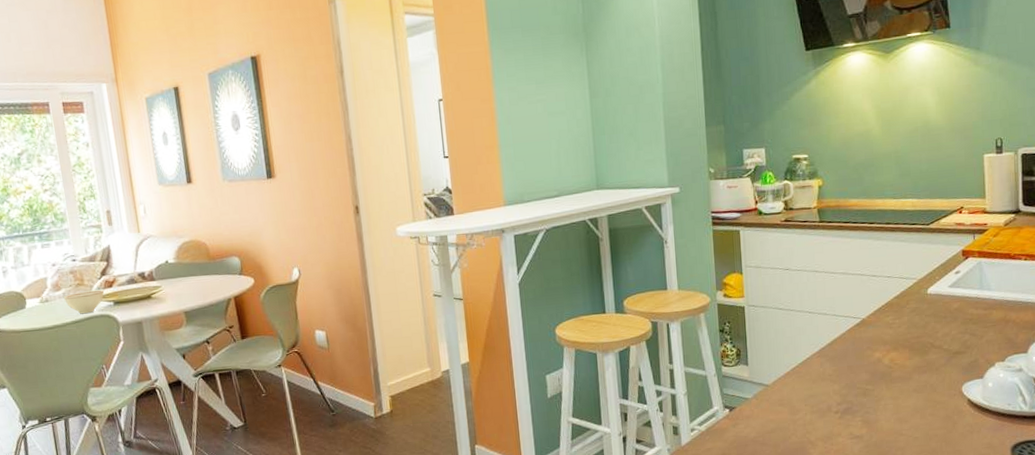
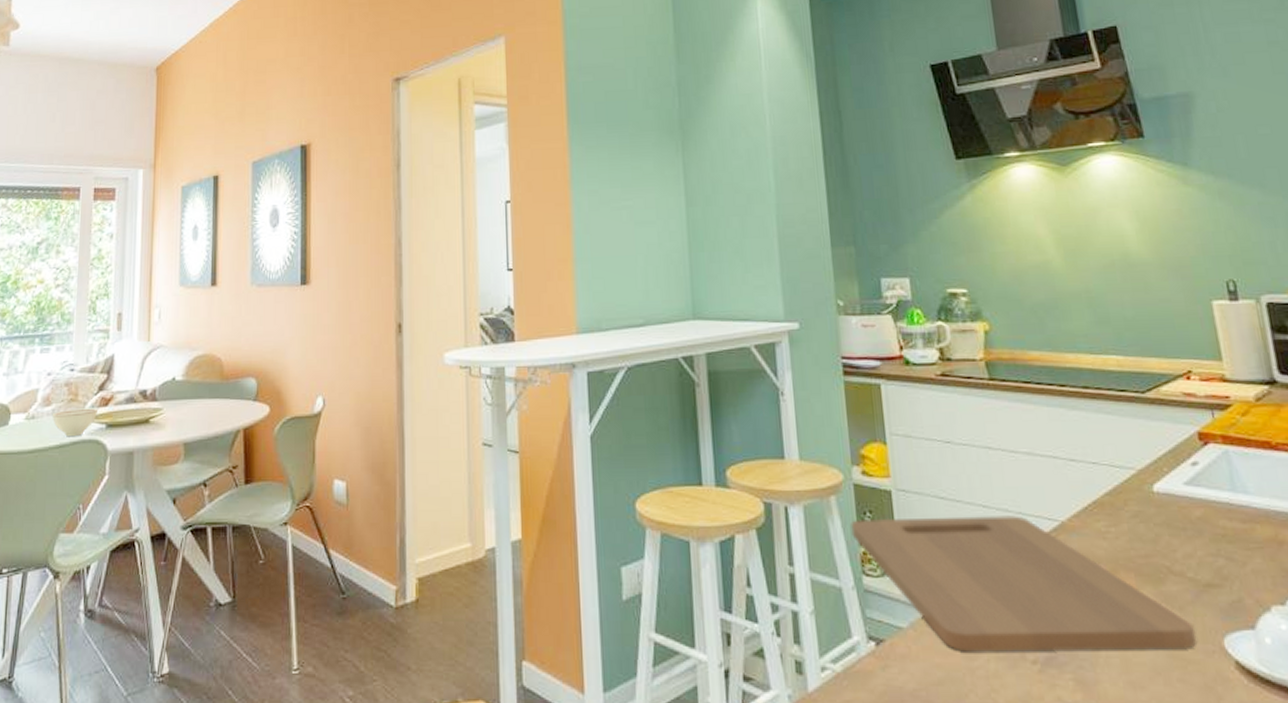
cutting board: none [714,317,945,410] -> present [851,515,1198,652]

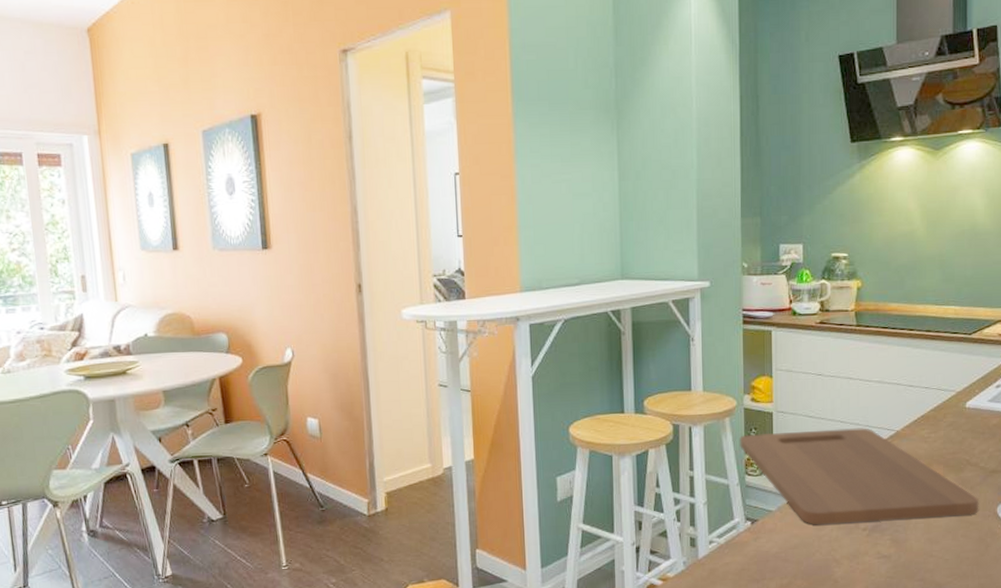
bowl: present [52,408,99,437] -> none [27,362,75,388]

